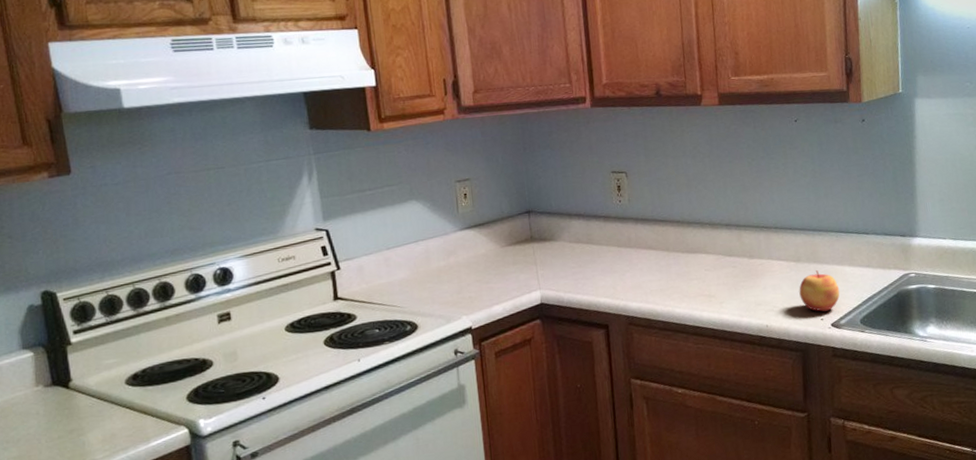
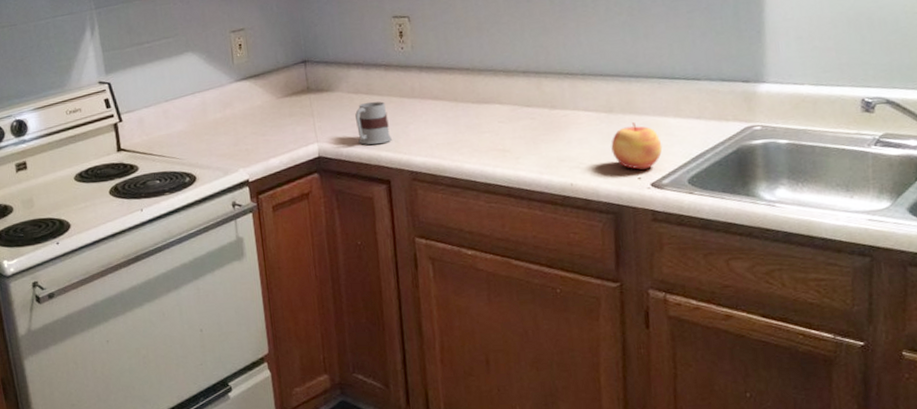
mug: none [576,250,610,292] -> present [355,101,392,145]

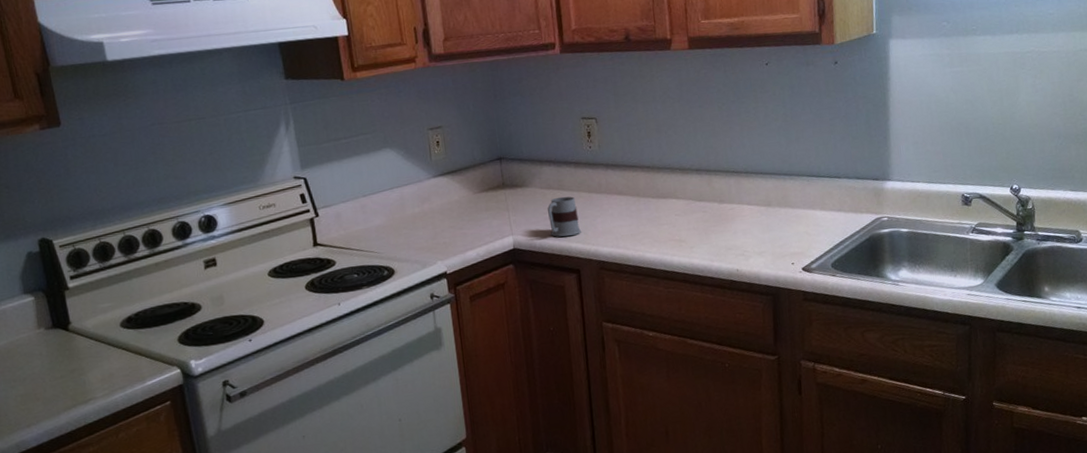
apple: present [611,122,663,170] -> none [769,215,811,256]

